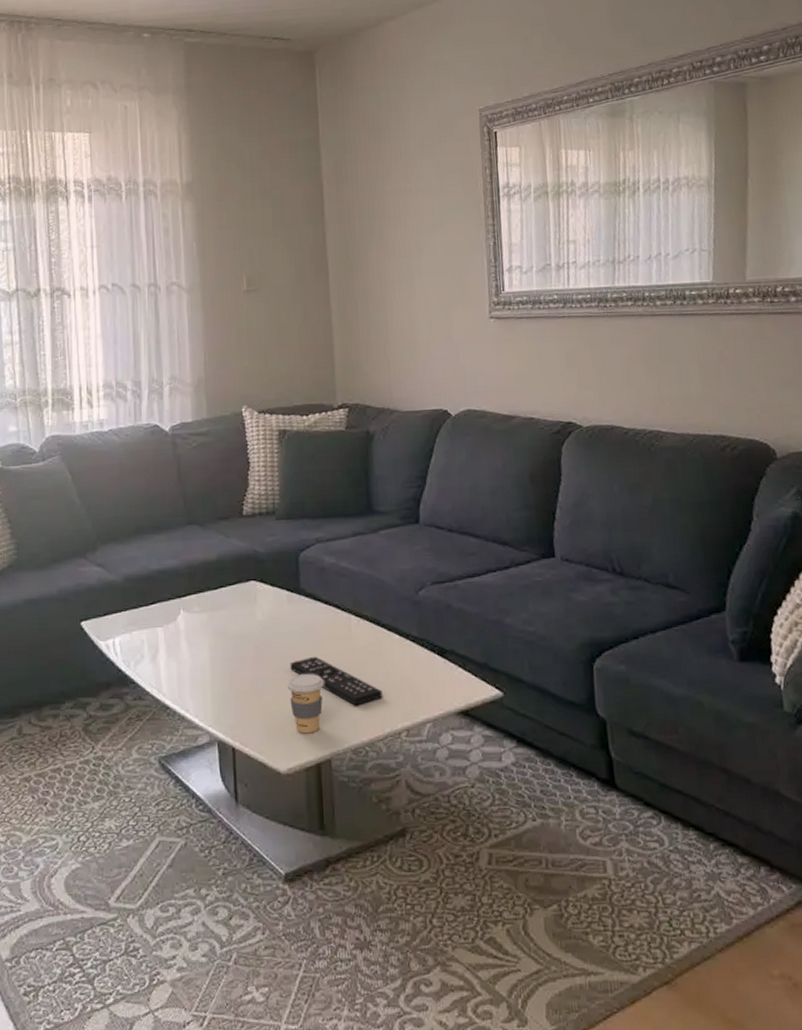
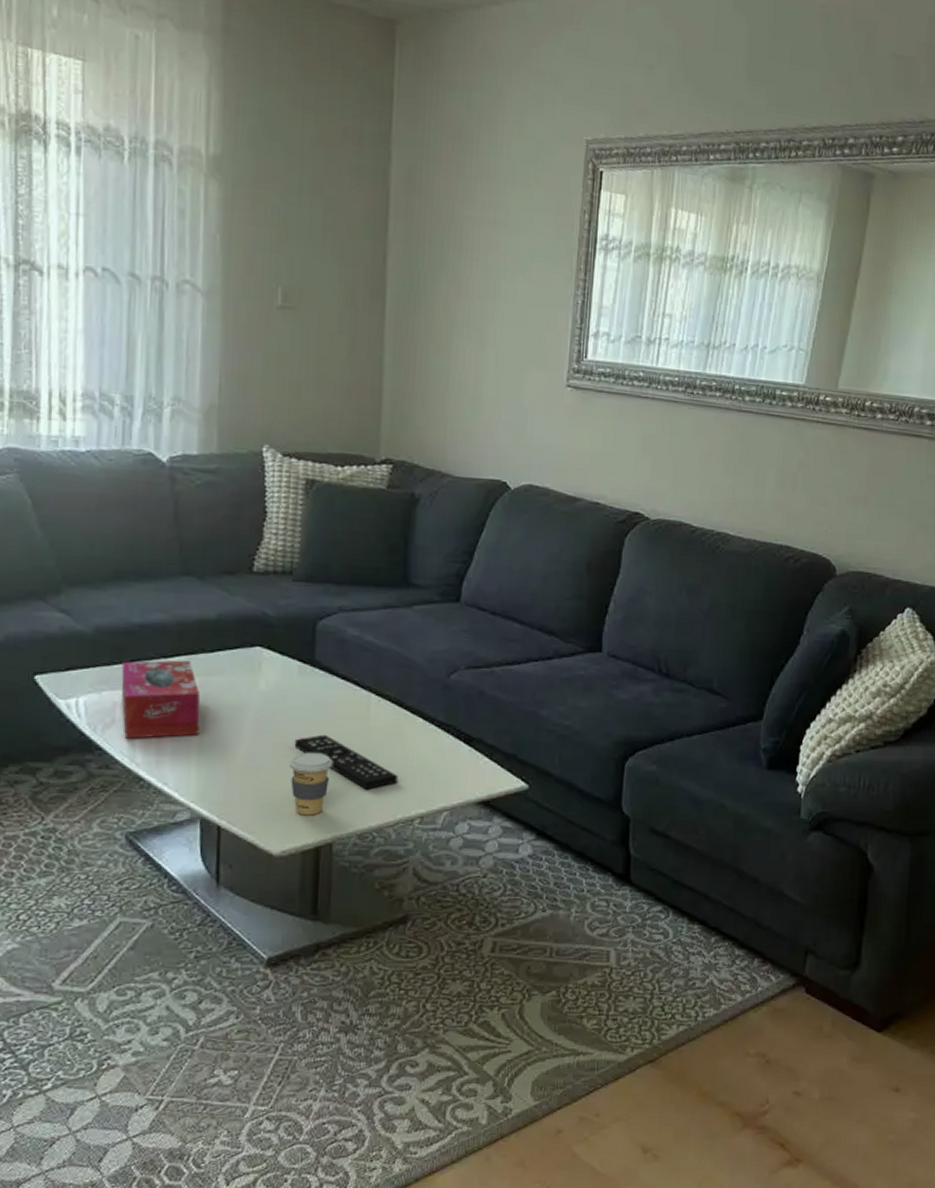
tissue box: none [146,598,211,672] -> present [121,660,200,739]

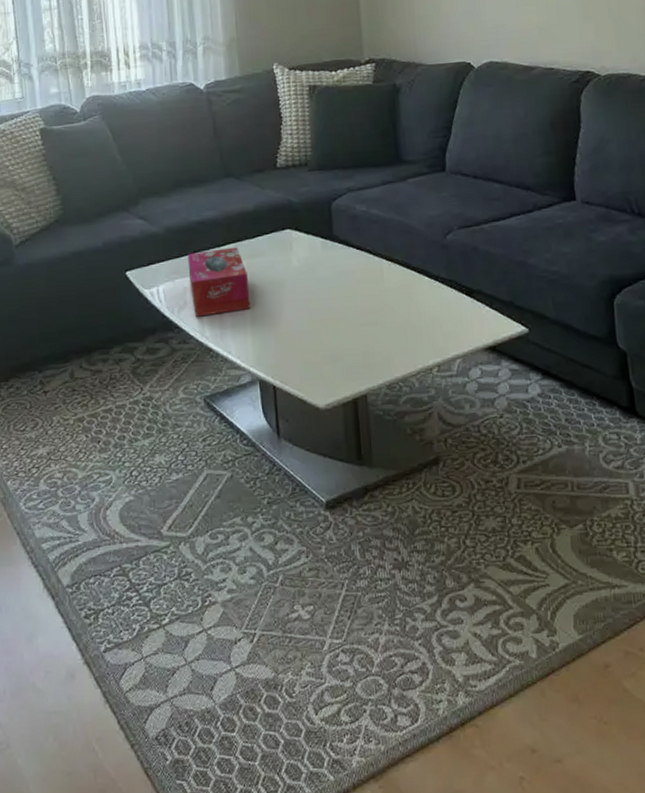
coffee cup: present [288,752,333,816] -> none [323,315,359,372]
remote control: present [294,734,398,790] -> none [325,298,415,345]

